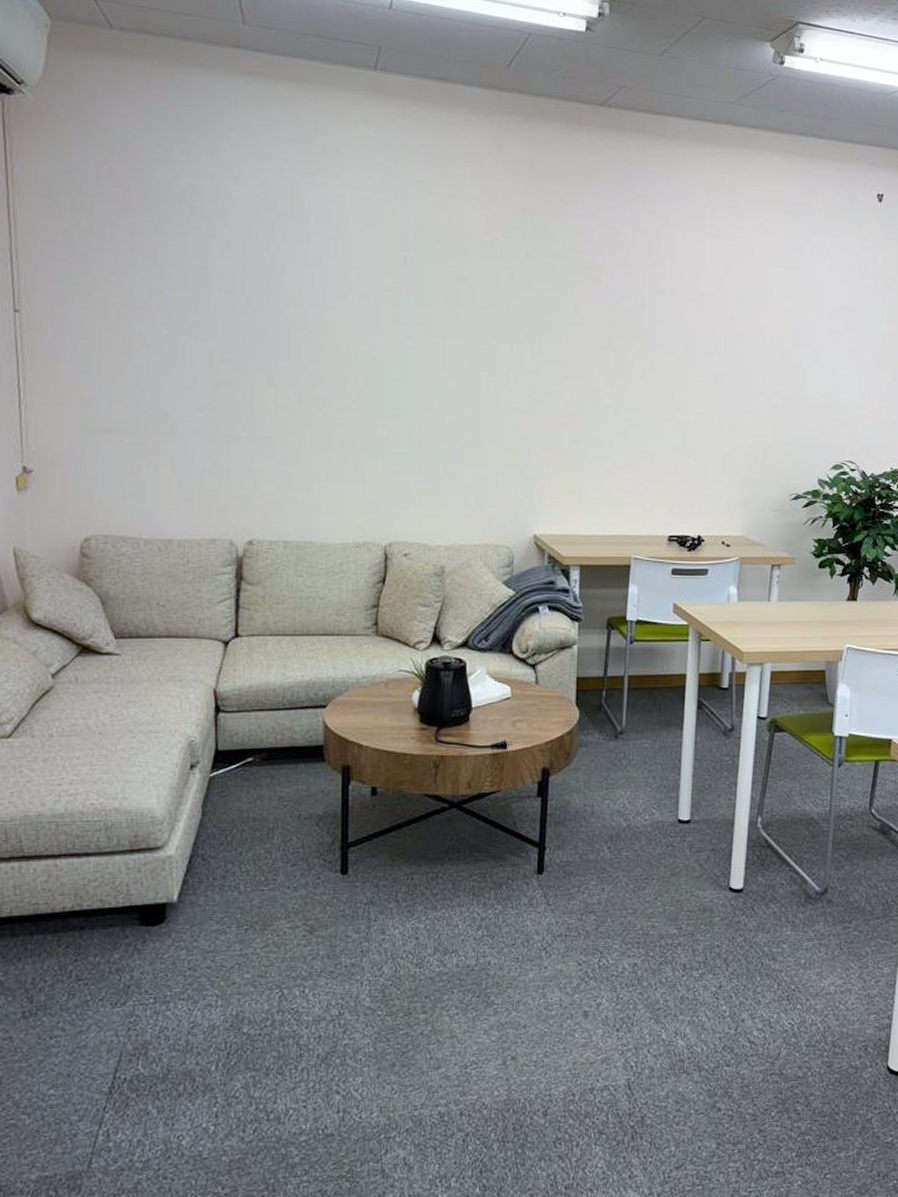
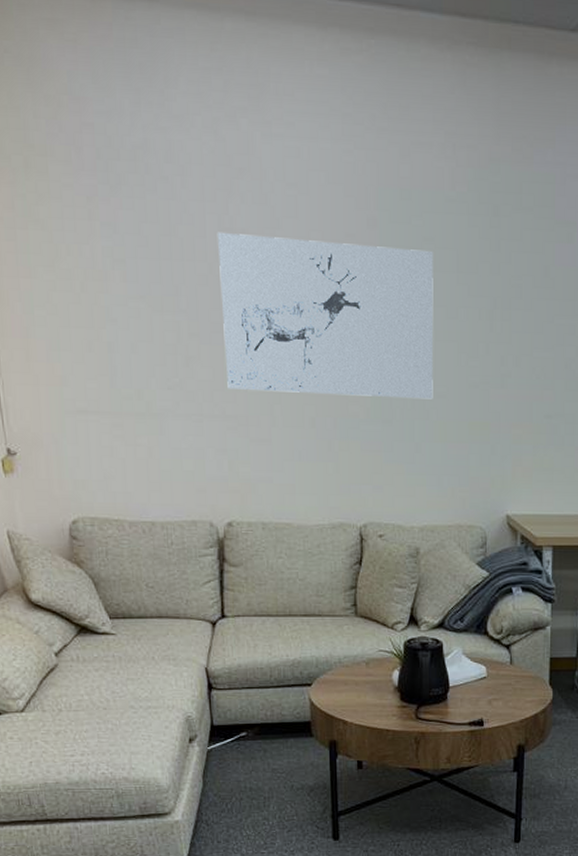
wall art: none [256,267,467,424] -> present [217,231,434,399]

